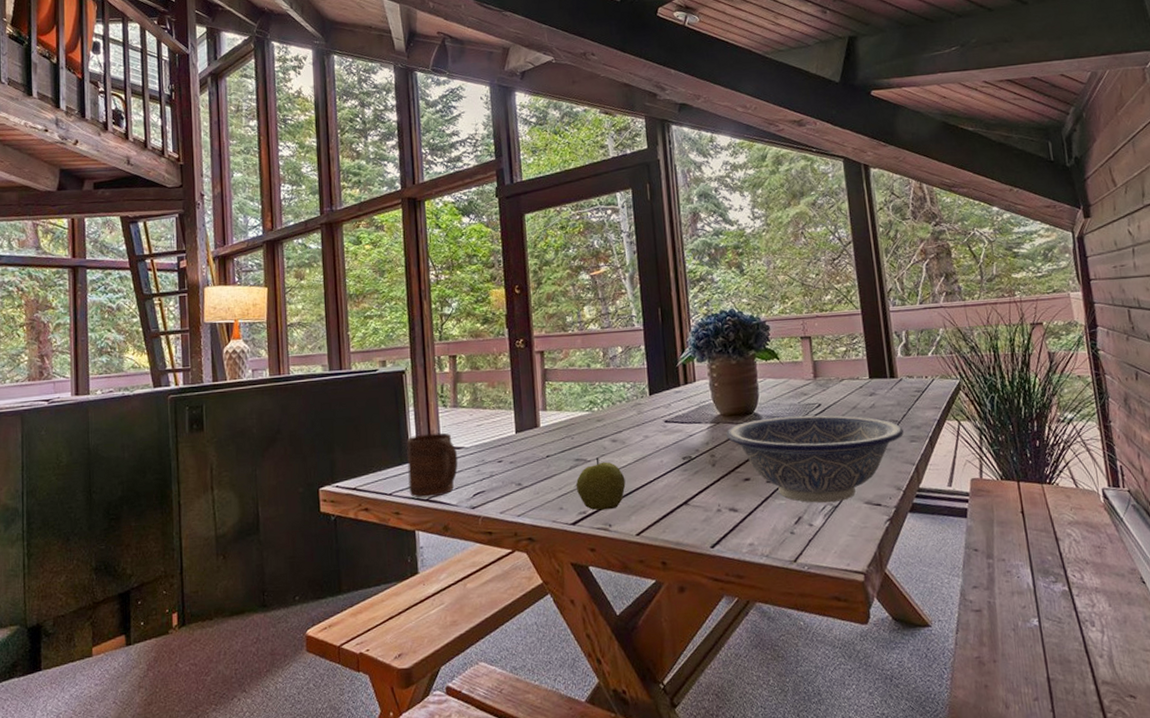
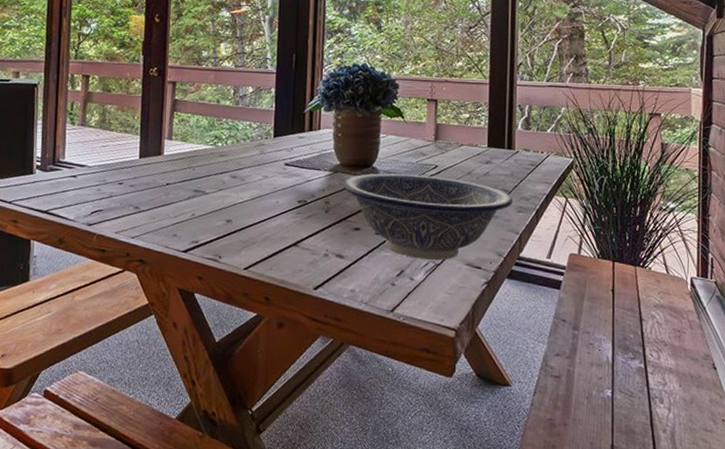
cup: present [406,432,458,498] -> none [29,148,80,210]
apple: present [575,457,626,511] -> none [191,191,240,242]

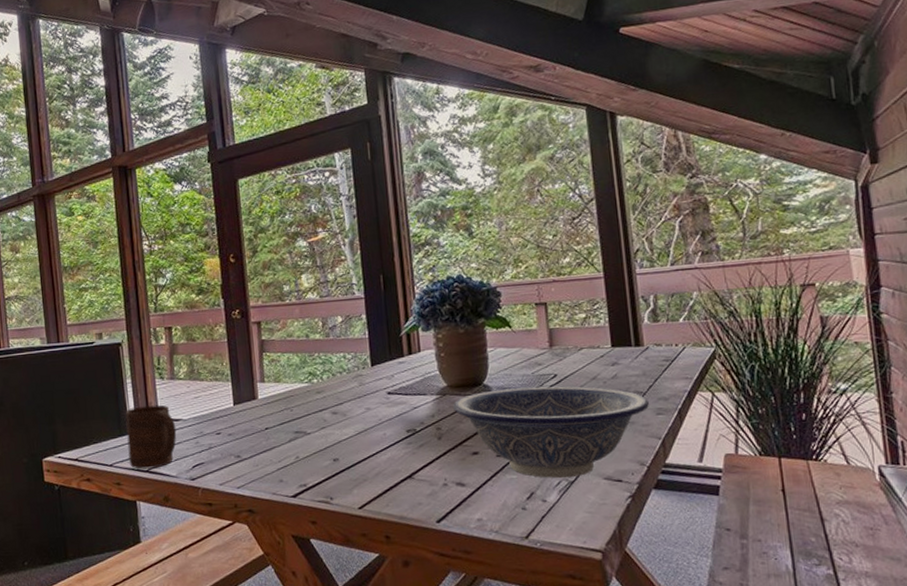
cup: none [29,148,80,210] -> present [125,404,177,469]

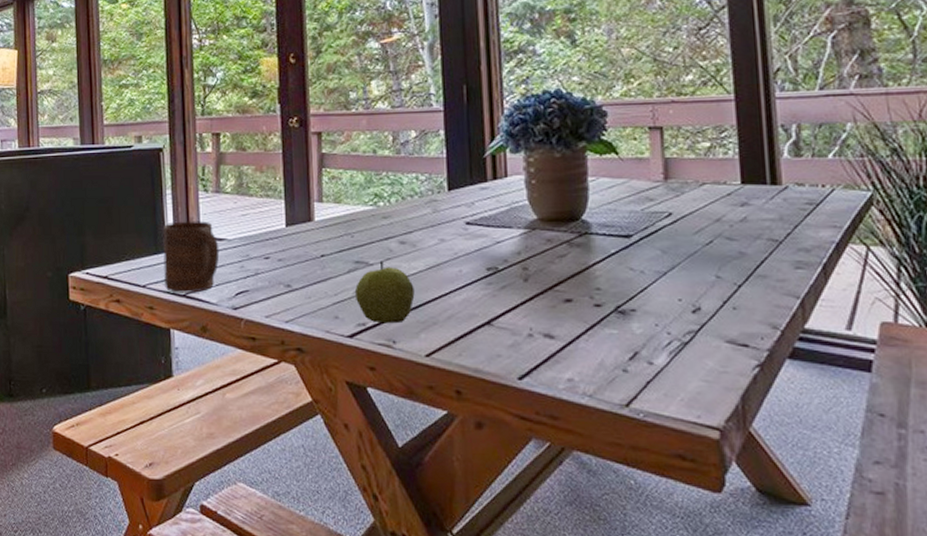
apple: none [295,430,347,484] -> present [354,261,415,324]
decorative bowl: present [452,386,649,478] -> none [543,226,786,338]

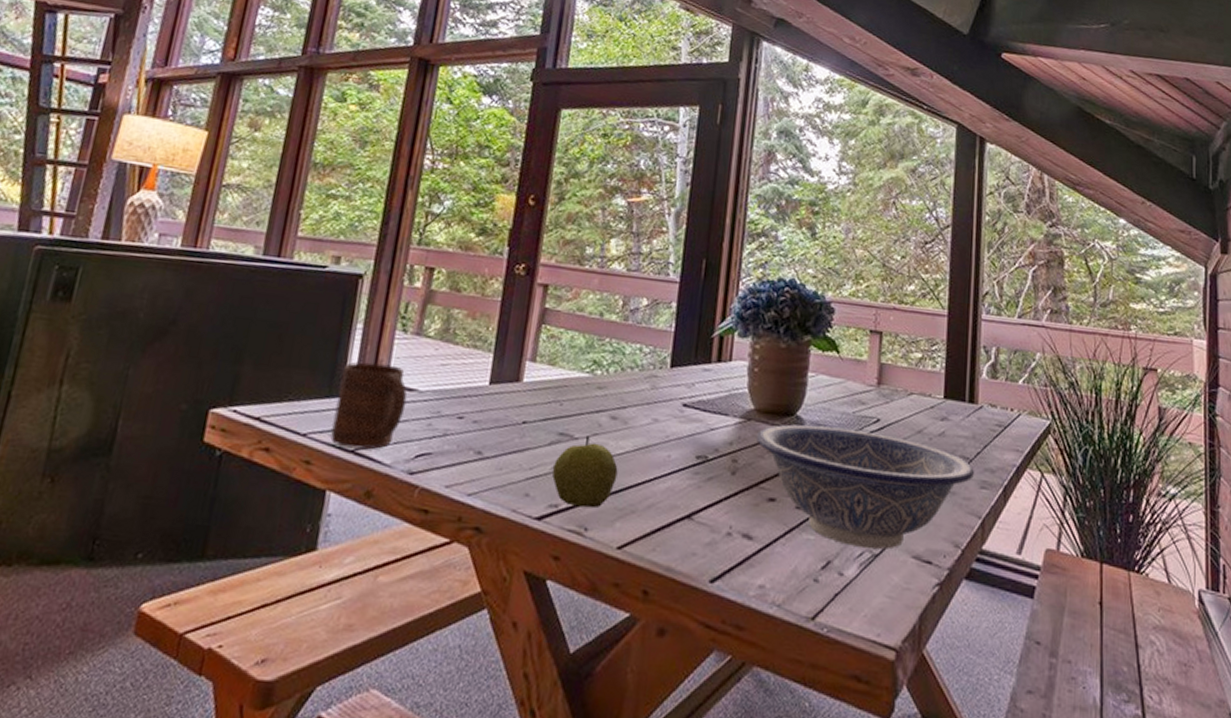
decorative bowl: none [543,226,786,338] -> present [755,424,974,550]

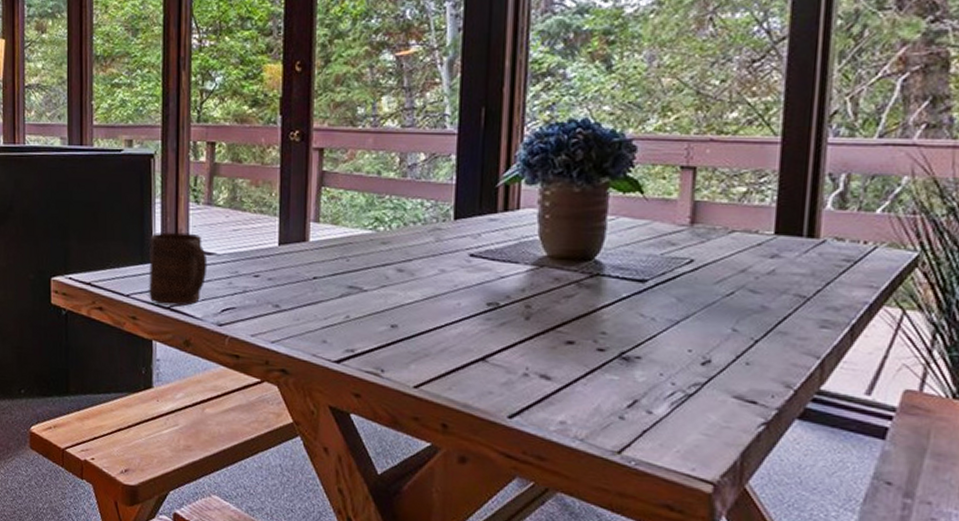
apple: present [552,435,618,508] -> none [345,287,409,353]
decorative bowl: present [755,424,974,550] -> none [549,268,812,390]

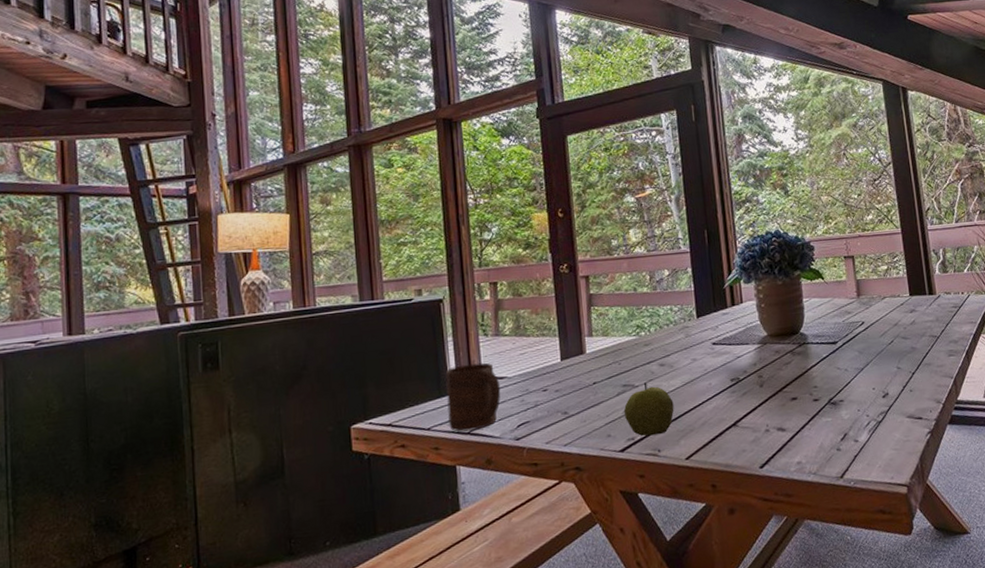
apple: none [345,287,409,353] -> present [623,382,674,436]

